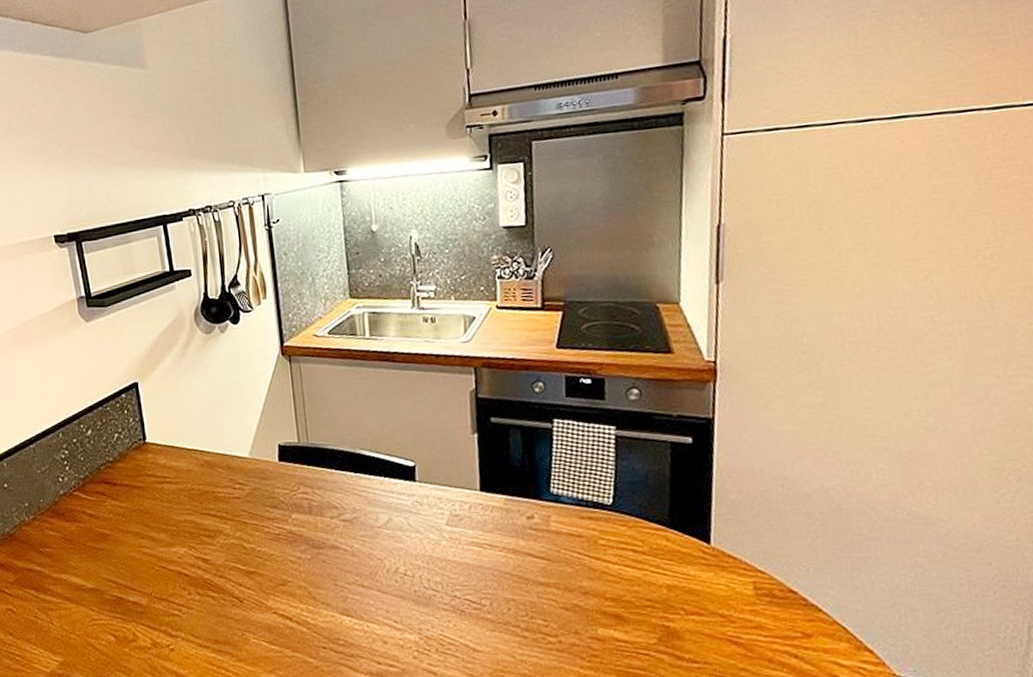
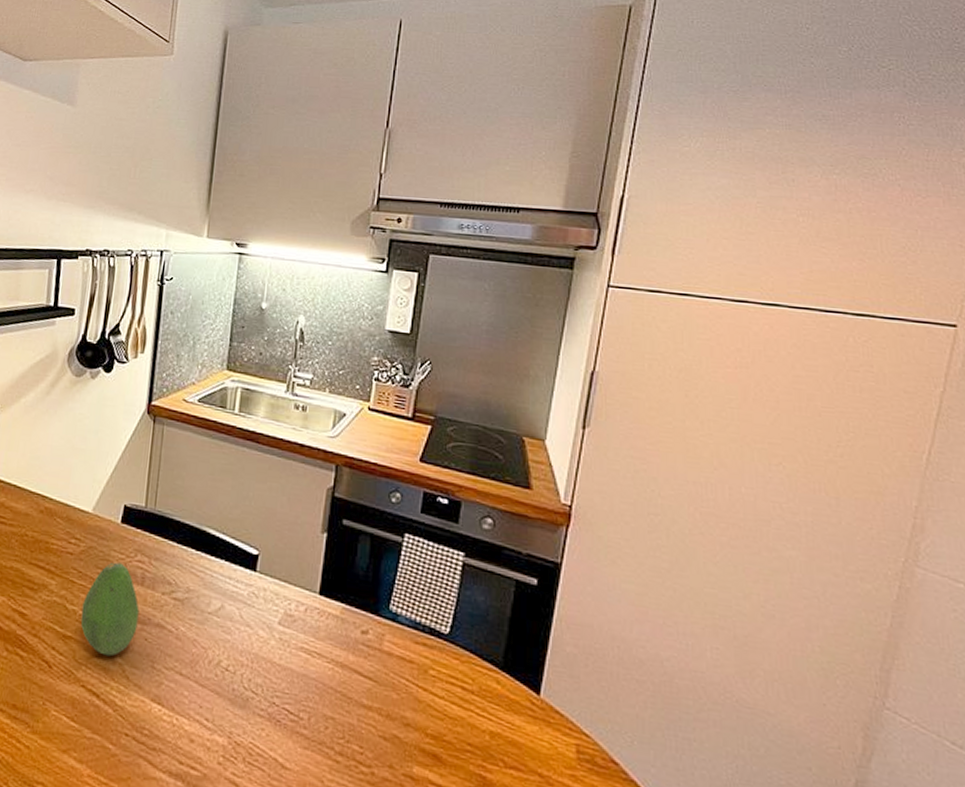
fruit: none [258,498,314,583] -> present [80,562,140,656]

